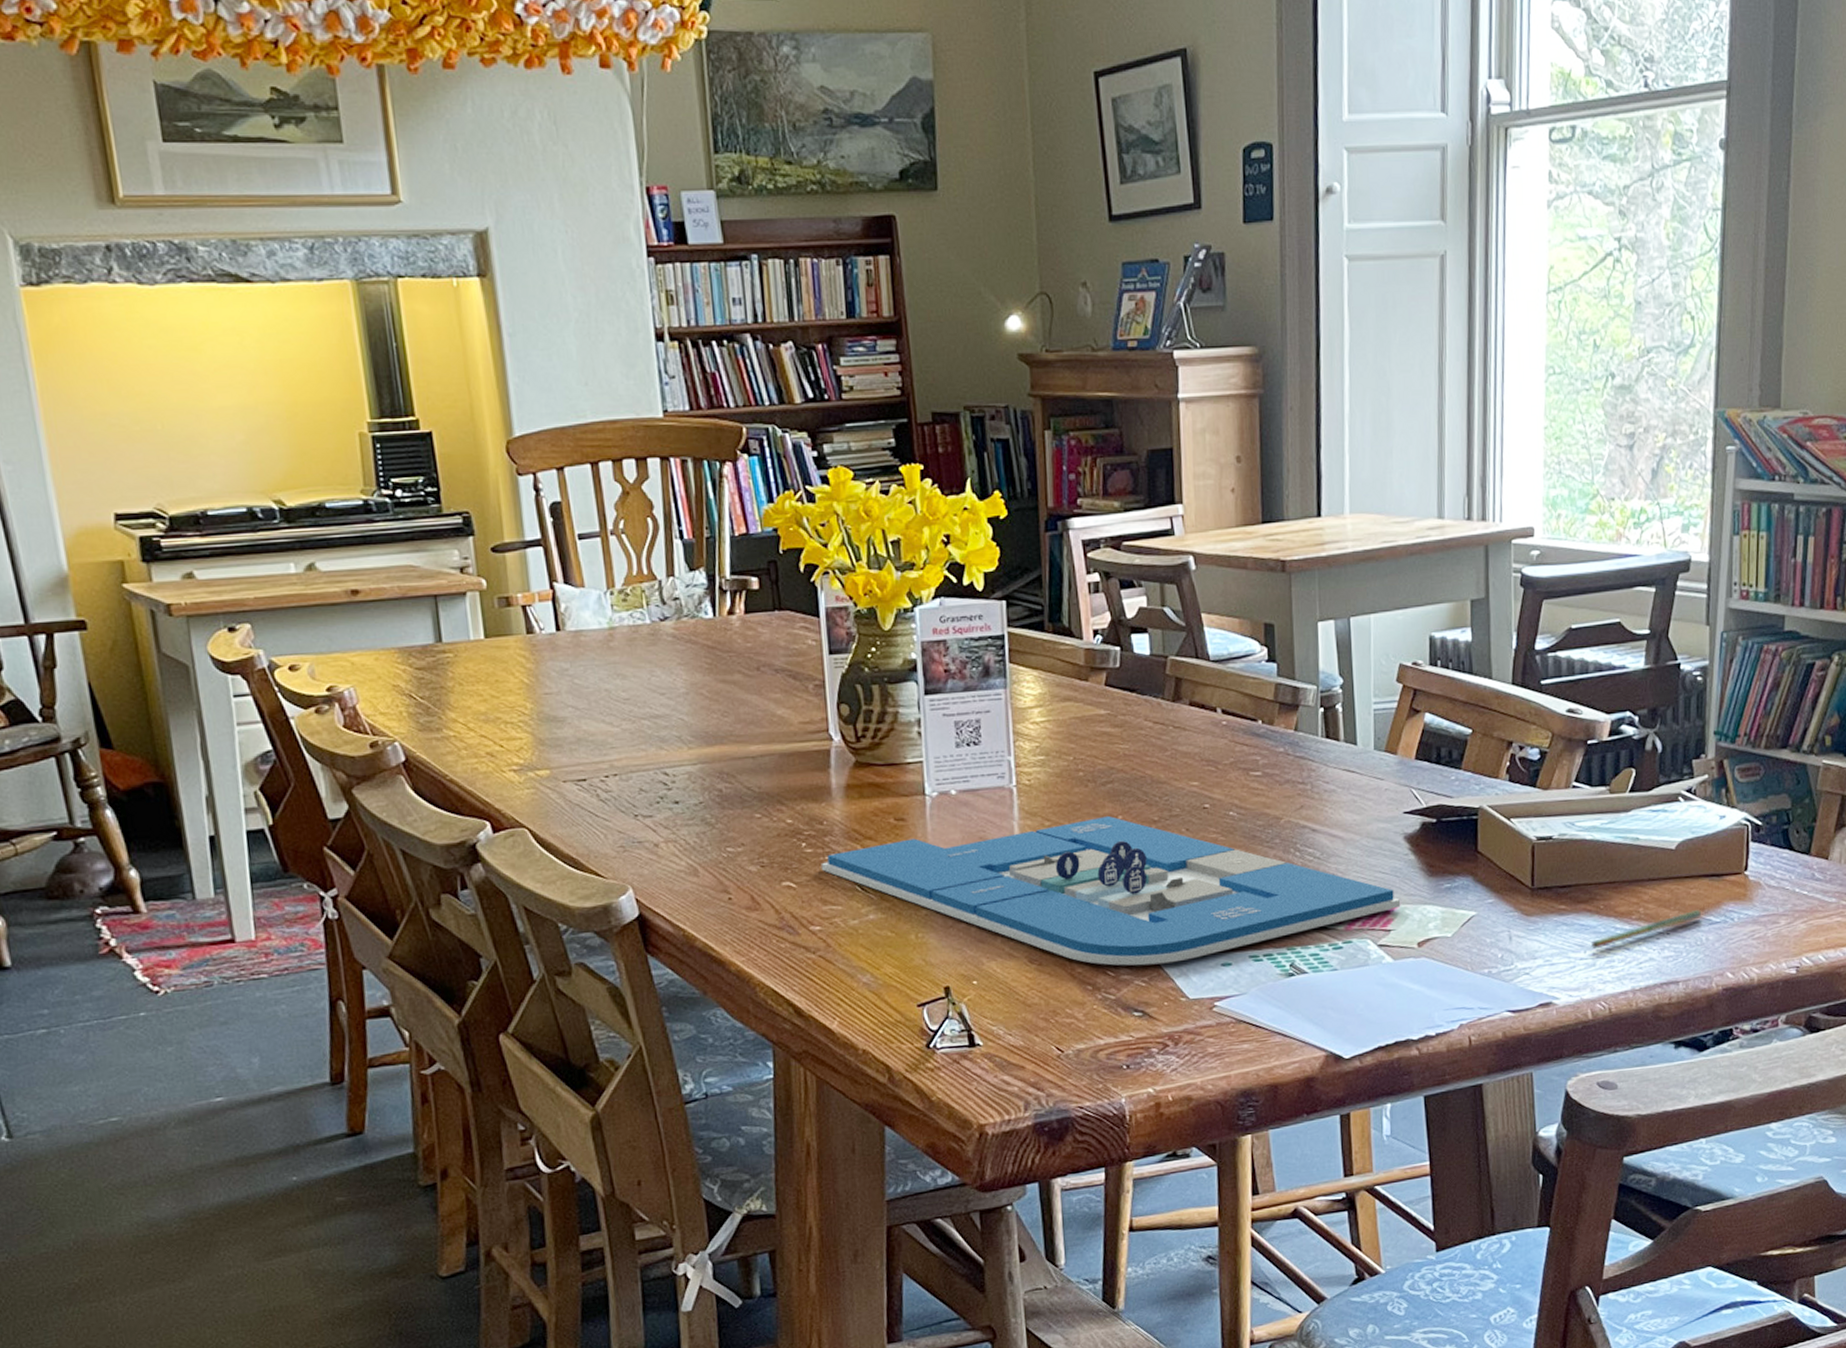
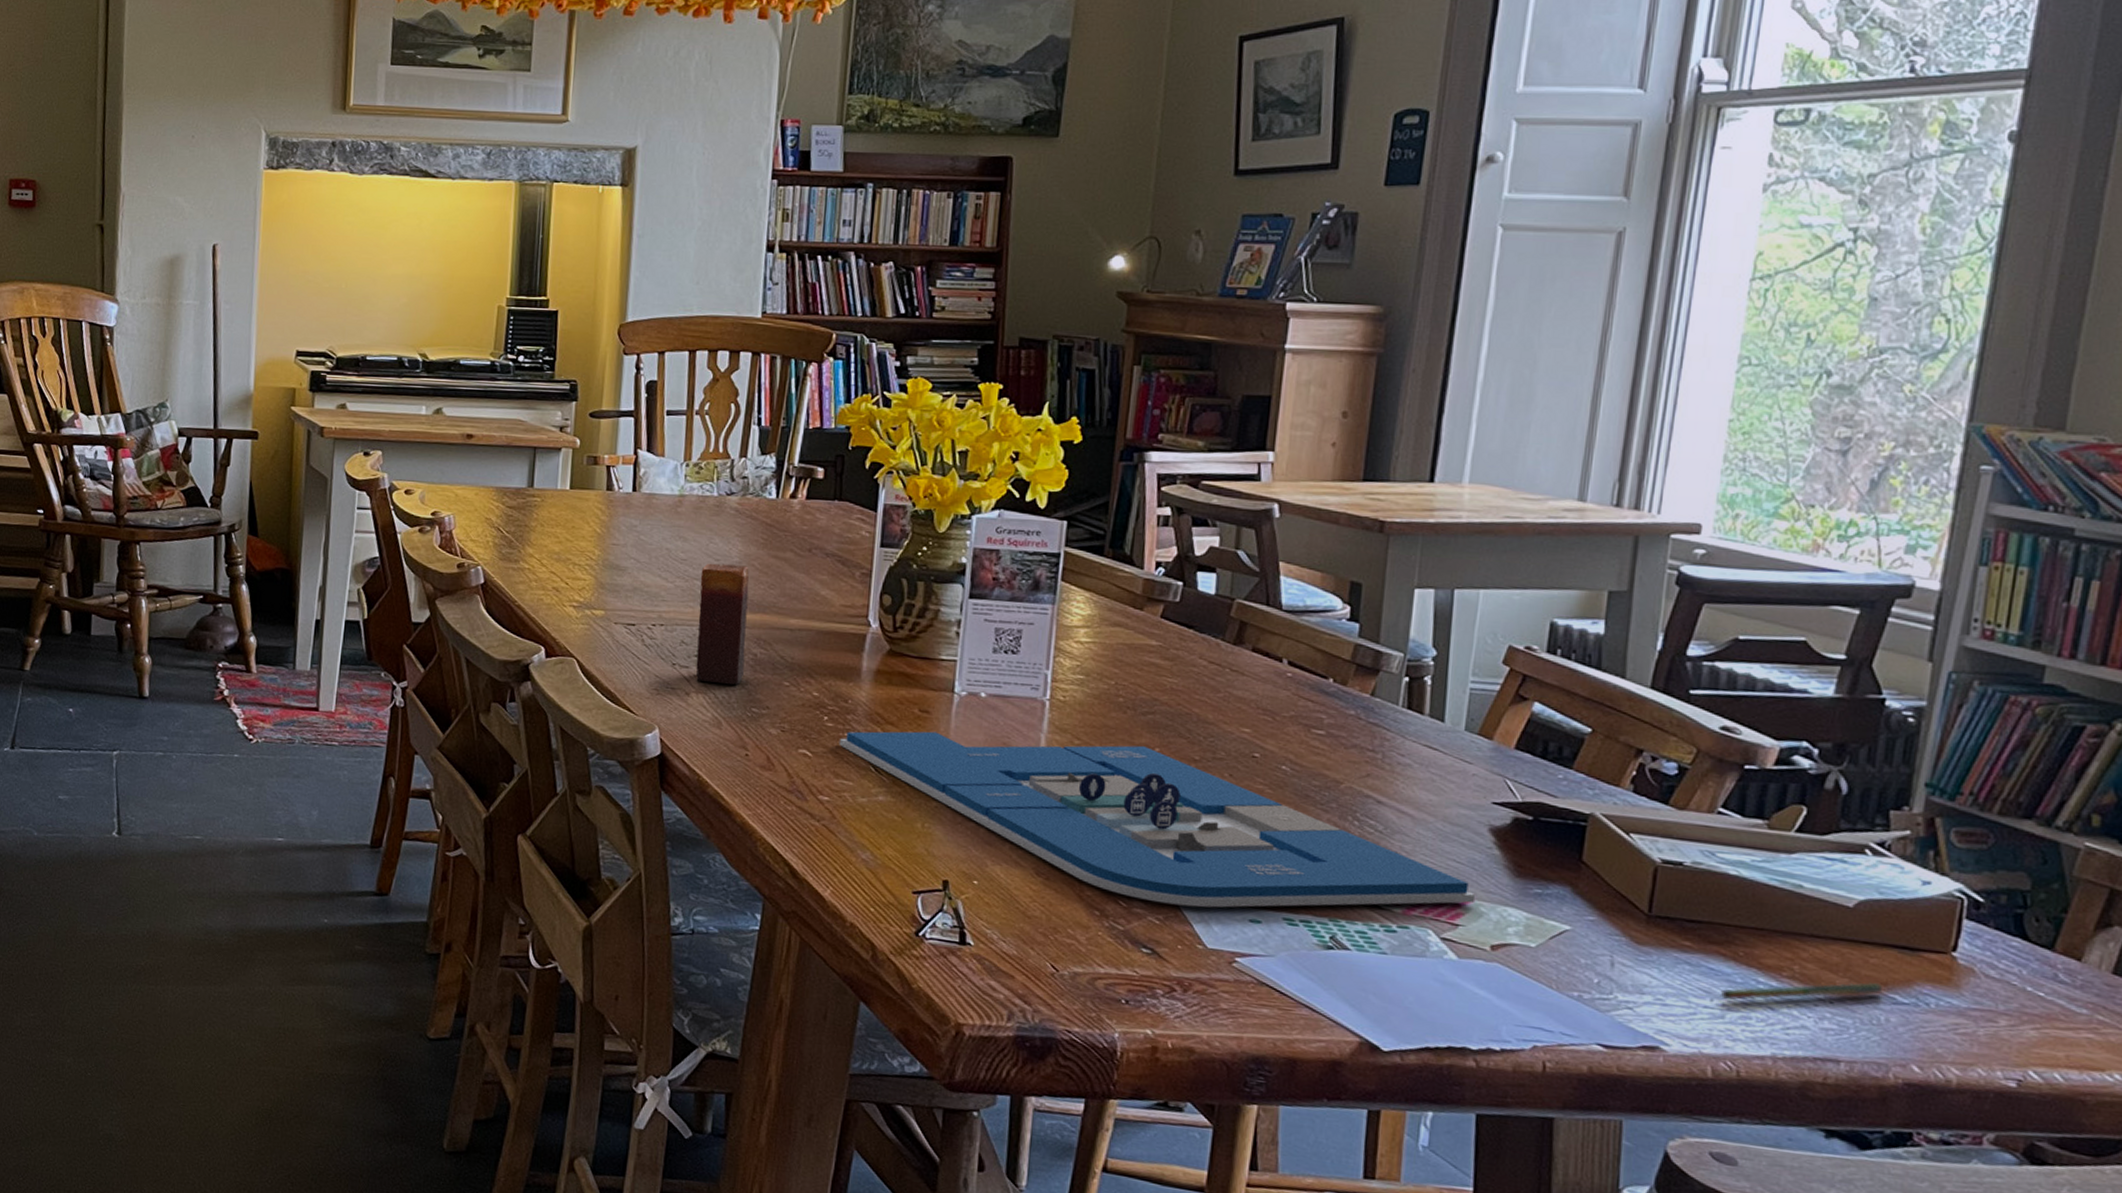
candle: none [647,696,712,829] -> present [696,563,750,686]

